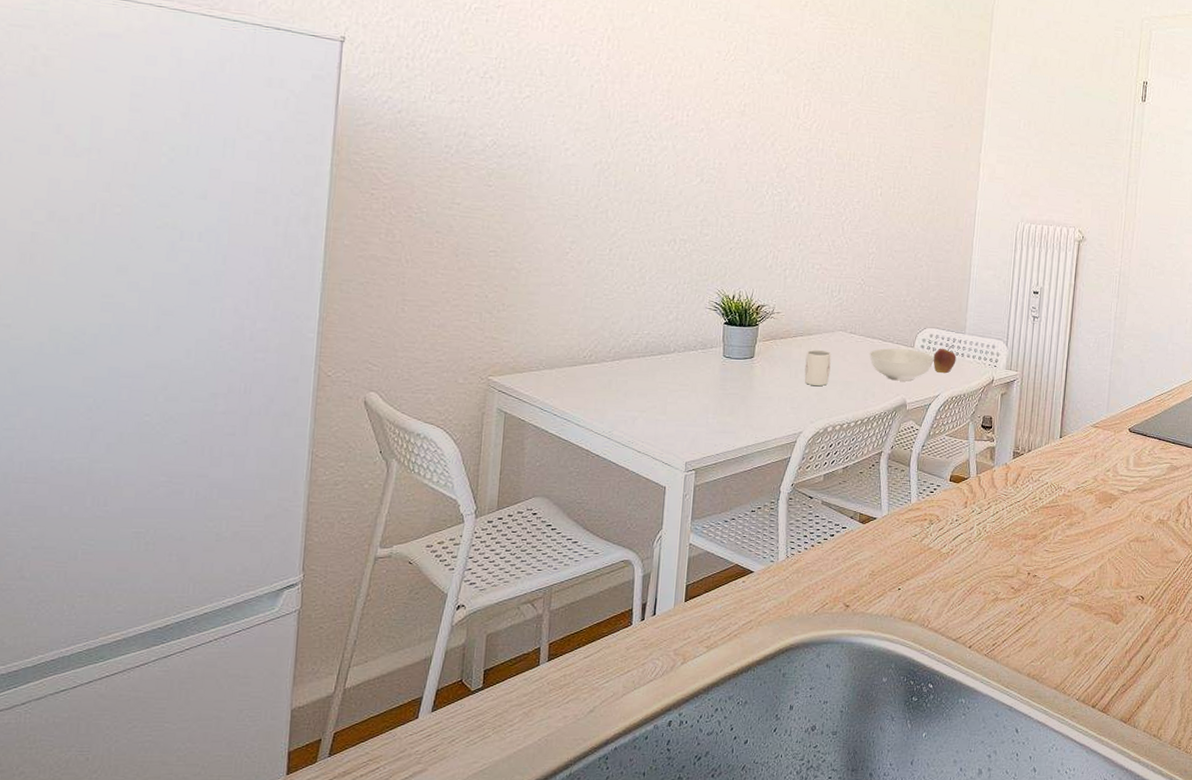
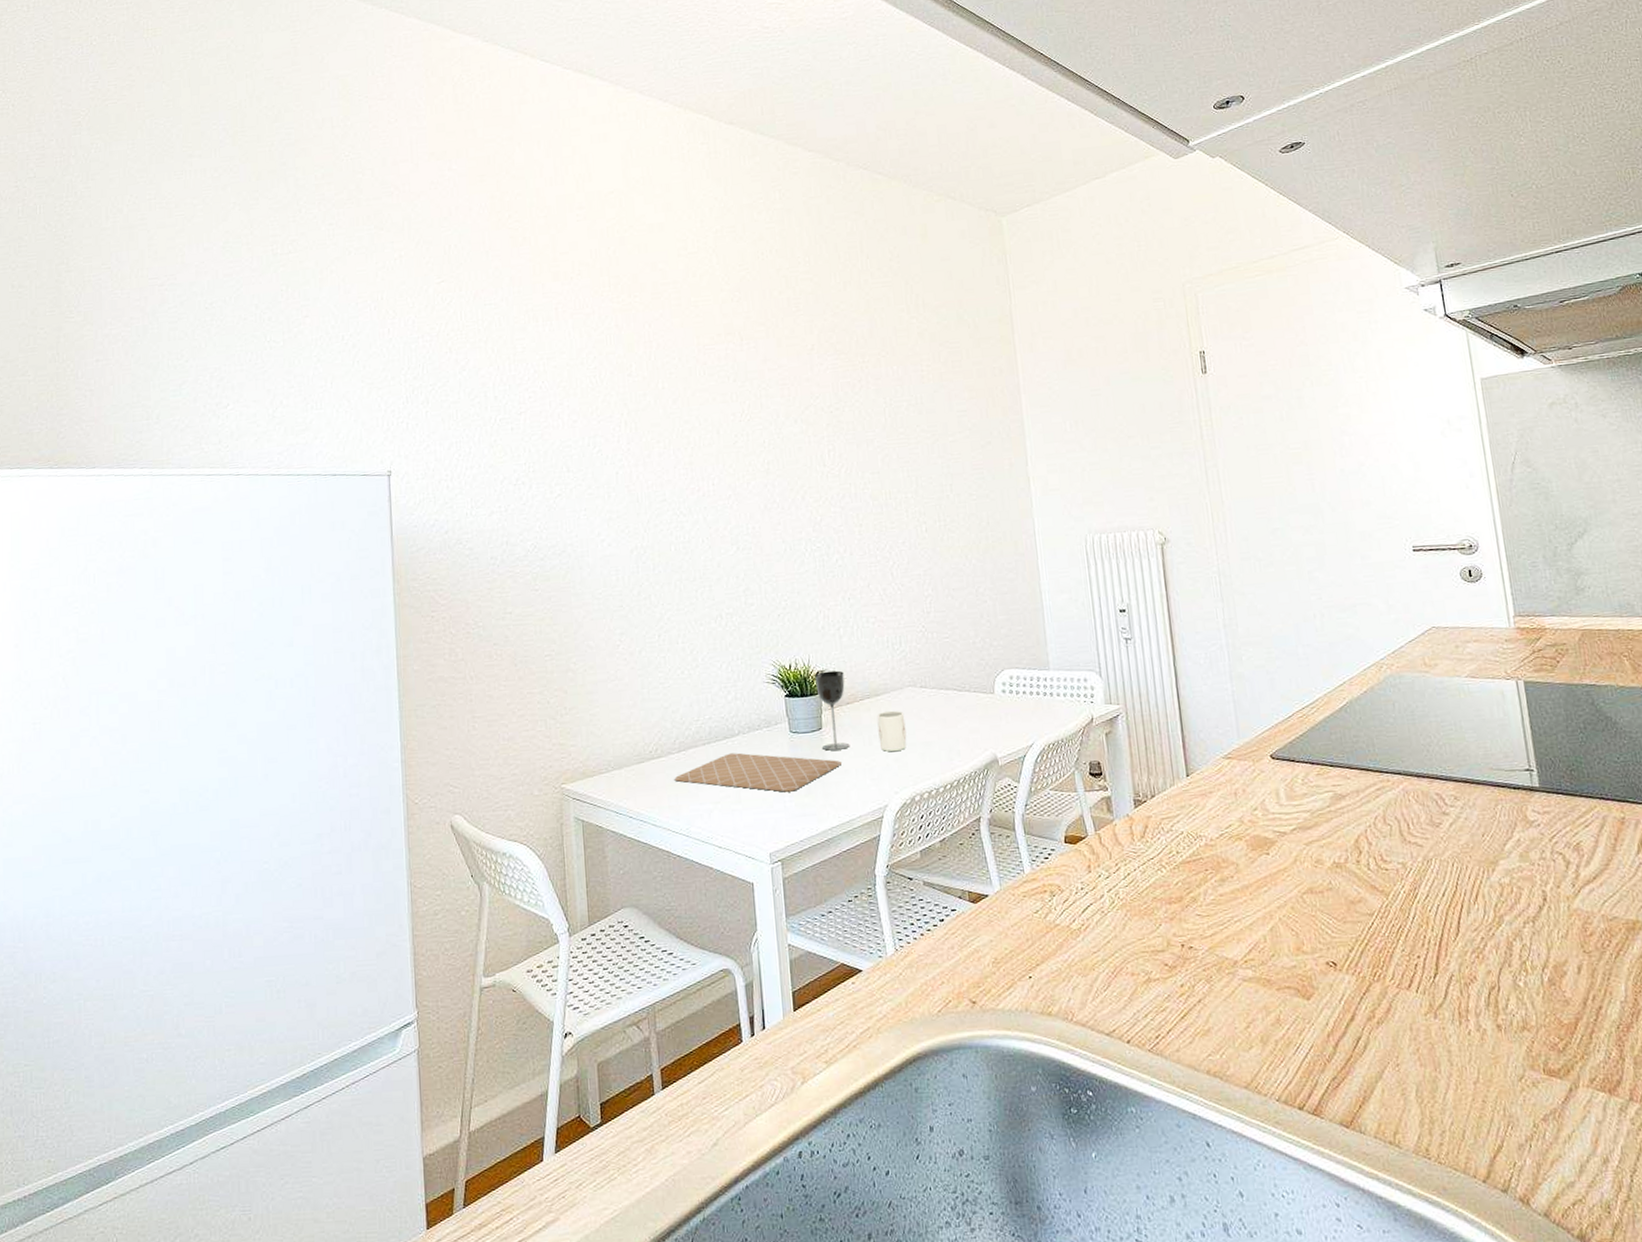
placemat: none [604,368,766,410] -> present [674,753,841,792]
wine glass: none [751,306,783,378] -> present [815,670,850,751]
bowl: present [869,348,934,381] -> none [945,696,1020,734]
fruit: present [933,346,956,374] -> none [1018,686,1045,719]

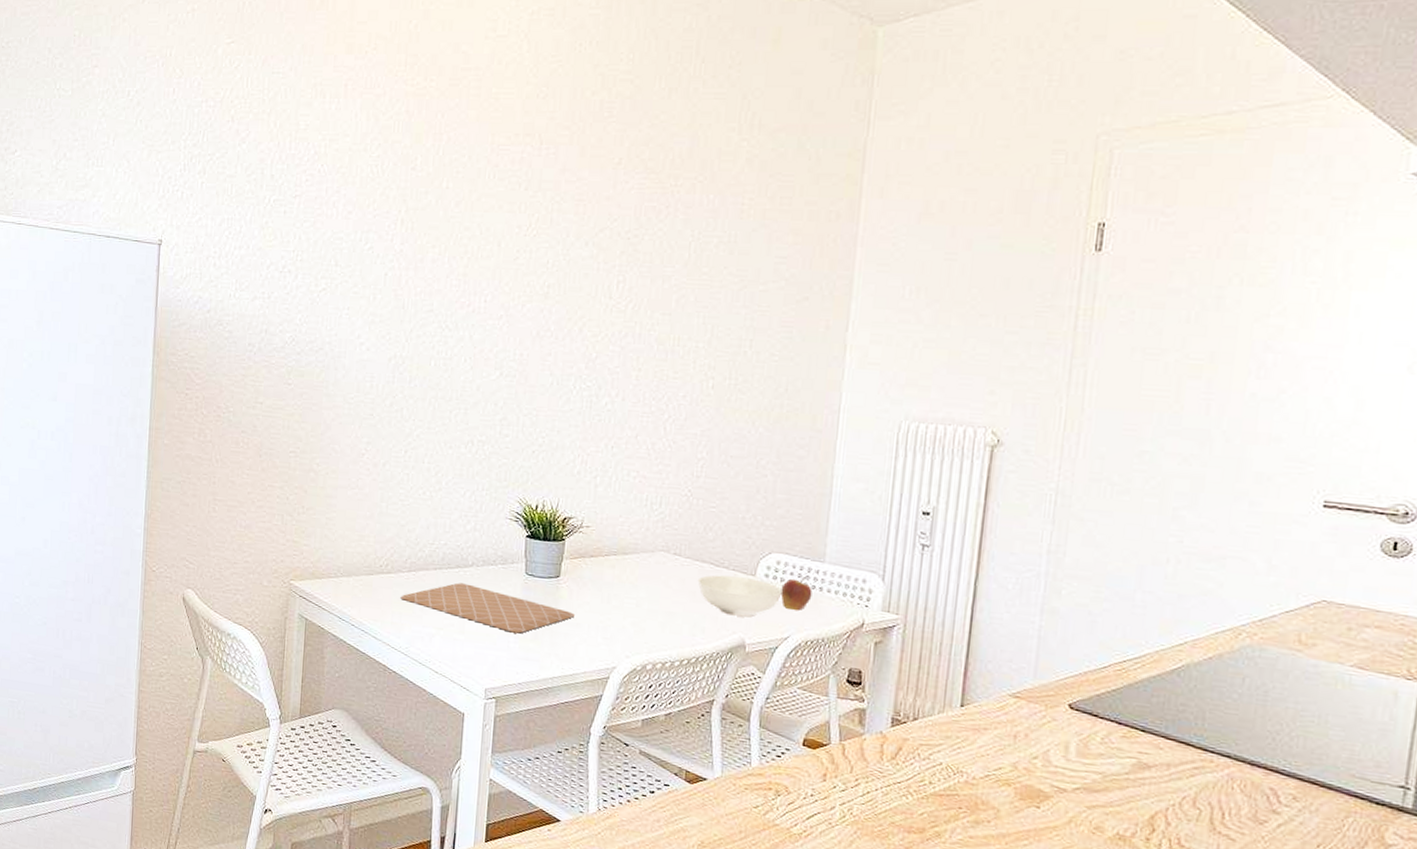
wine glass: present [815,670,850,751] -> none [557,518,593,602]
mug: present [877,710,907,752] -> none [618,571,651,616]
bowl: none [945,696,1020,734] -> present [697,575,783,617]
fruit: none [1018,686,1045,719] -> present [780,577,812,611]

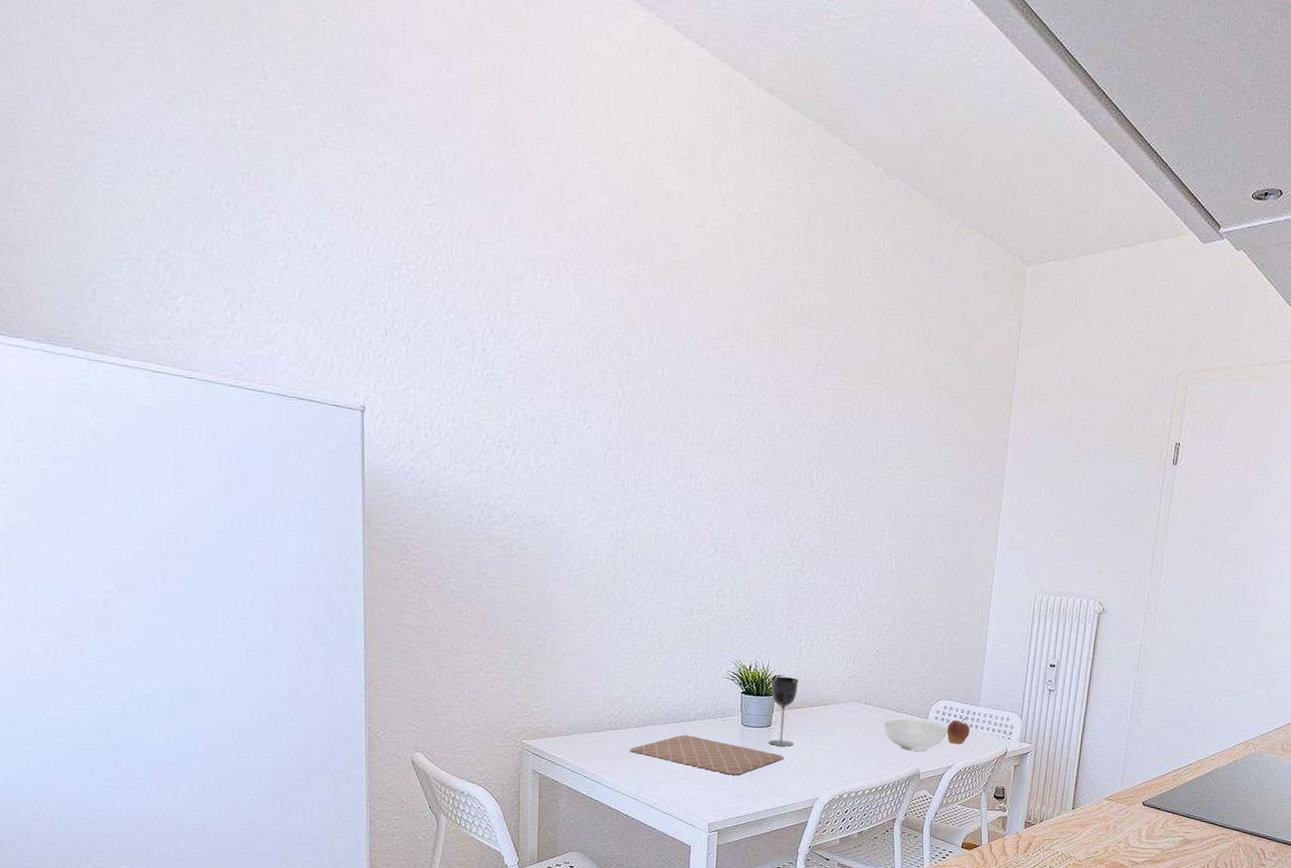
wine glass: none [557,518,593,602] -> present [769,676,798,746]

